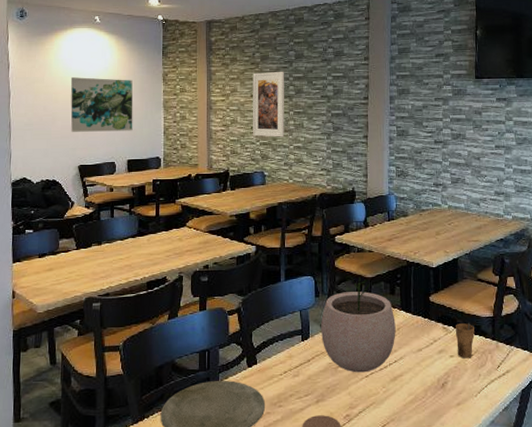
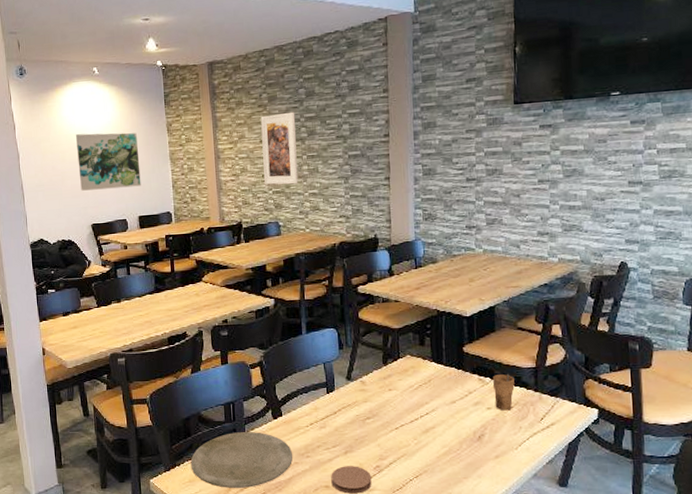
plant pot: present [321,275,396,373] -> none [346,326,427,425]

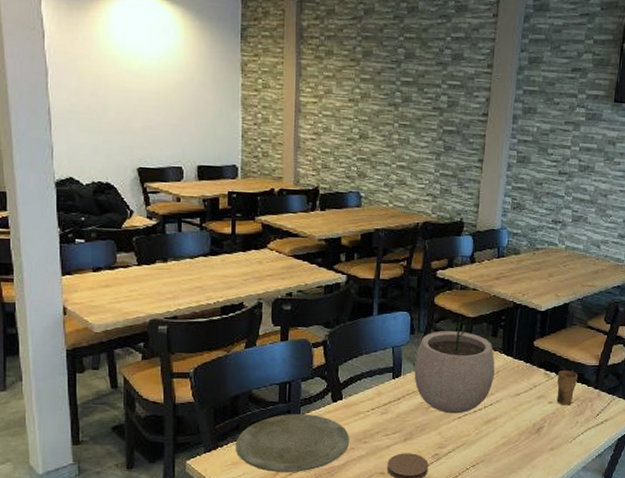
wall art: present [75,132,141,191] -> none [124,57,204,131]
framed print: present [260,112,298,185] -> none [349,71,391,153]
plant pot: none [346,326,427,425] -> present [414,314,495,414]

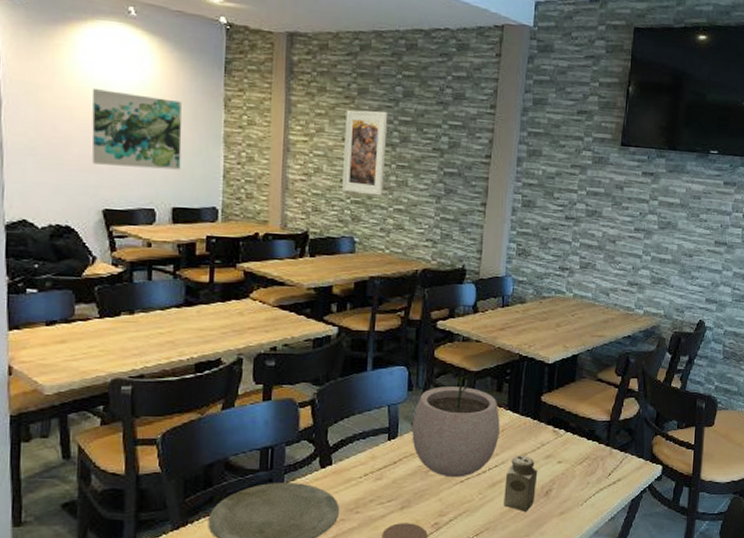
wall art: none [124,57,204,131] -> present [92,89,182,170]
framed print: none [349,71,391,153] -> present [342,109,388,196]
salt shaker: none [498,396,530,446] -> present [504,456,538,511]
cup: present [556,369,578,406] -> none [566,426,588,465]

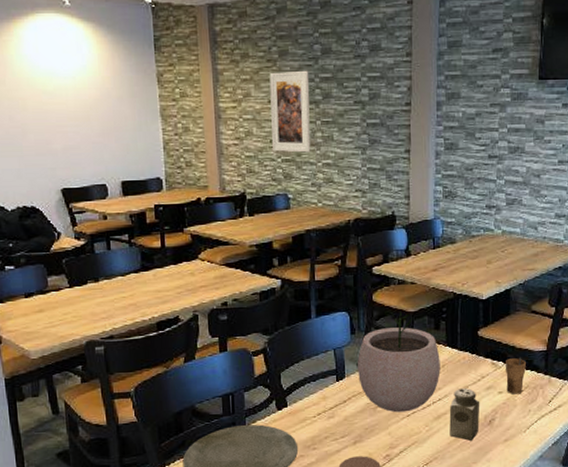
wall art: present [92,89,182,170] -> none [39,78,125,148]
cup: none [566,426,588,465] -> present [505,357,526,395]

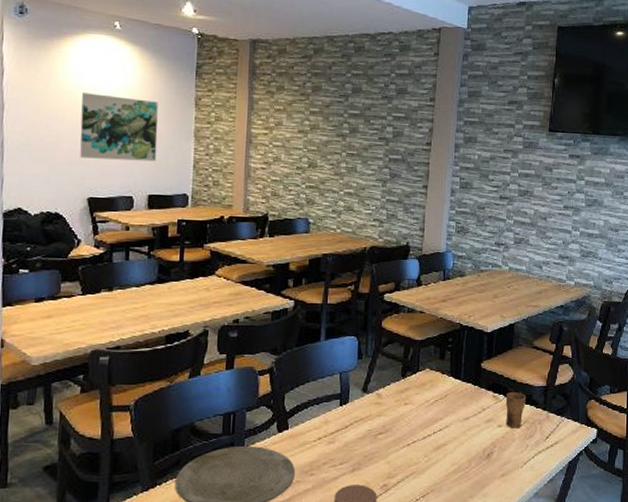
wall art: none [39,78,125,148] -> present [80,93,158,162]
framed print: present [269,70,311,153] -> none [298,105,339,181]
plant pot: present [358,310,440,413] -> none [362,337,443,441]
salt shaker: present [449,388,480,441] -> none [448,420,480,474]

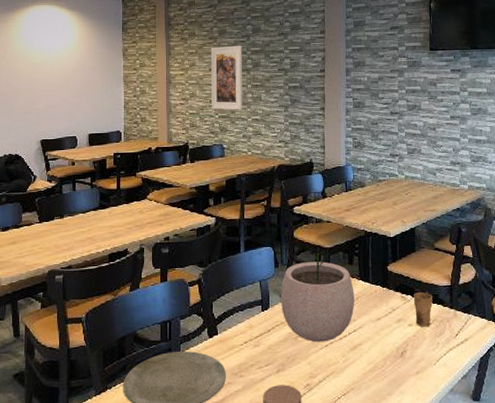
wall art: present [80,93,158,162] -> none [32,53,94,107]
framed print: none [298,105,339,181] -> present [211,45,243,110]
plant pot: none [362,337,443,441] -> present [281,246,355,343]

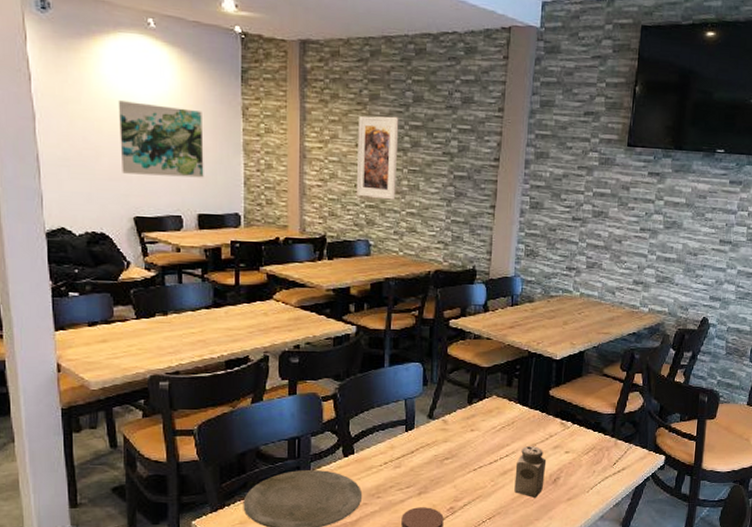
wall art: none [32,53,94,107] -> present [118,101,204,178]
plant pot: present [281,246,355,343] -> none [428,364,510,466]
salt shaker: none [364,320,392,372] -> present [514,446,547,497]
cup: present [413,291,433,327] -> none [573,418,594,455]

